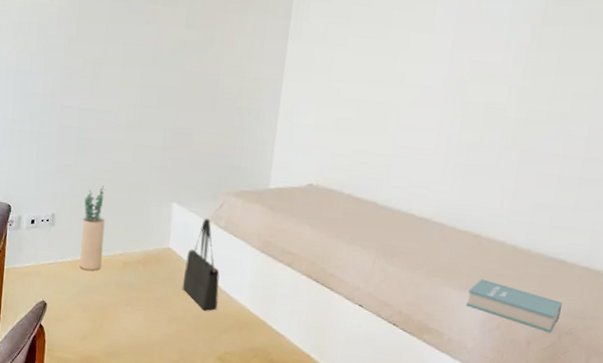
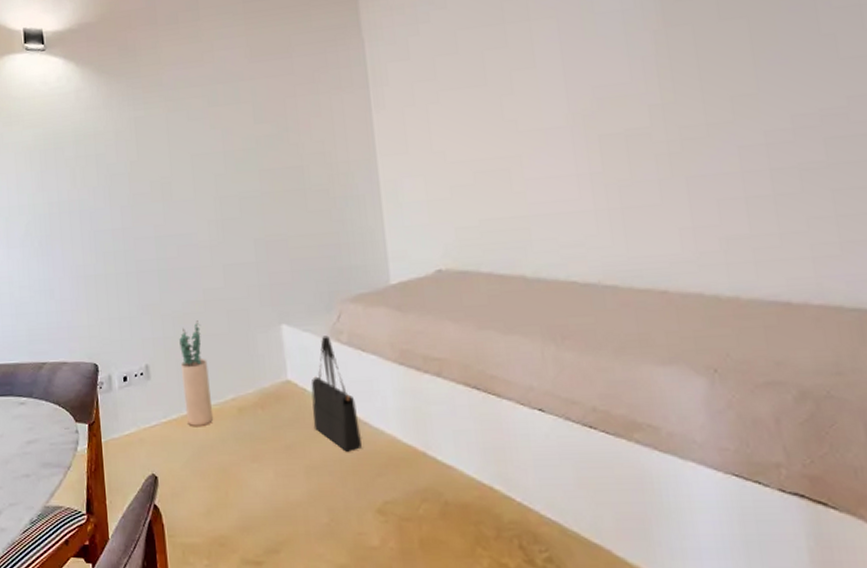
book: present [466,279,563,334] -> none [674,346,808,402]

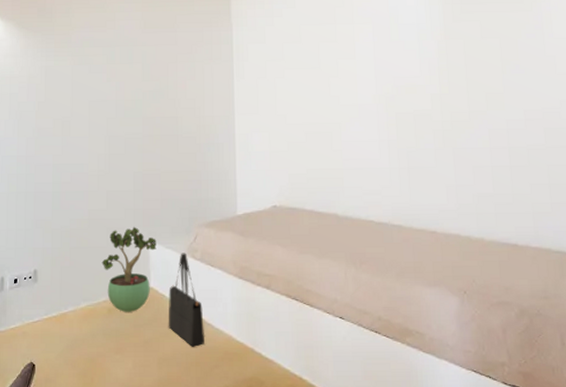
vase: present [179,320,214,427] -> none [63,235,87,324]
potted plant: none [225,306,291,412] -> present [101,226,157,312]

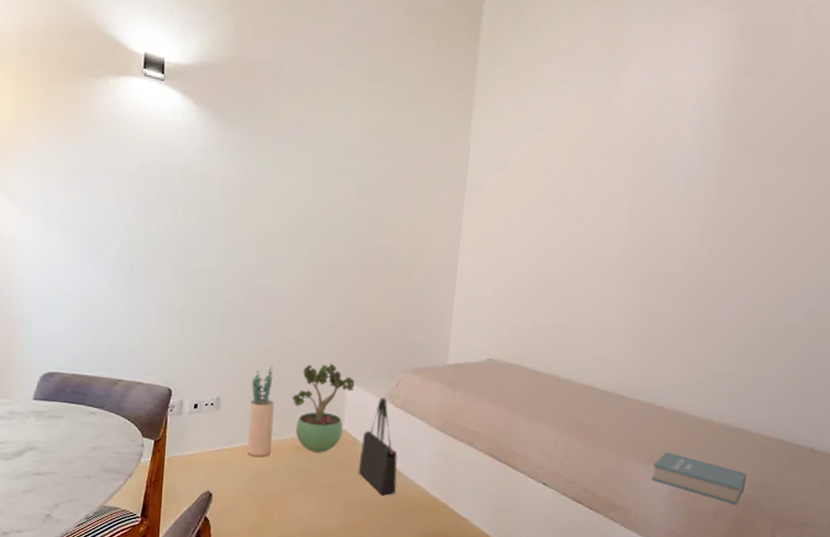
vase: none [63,235,87,324] -> present [247,365,275,458]
book: none [437,273,526,318] -> present [651,452,747,506]

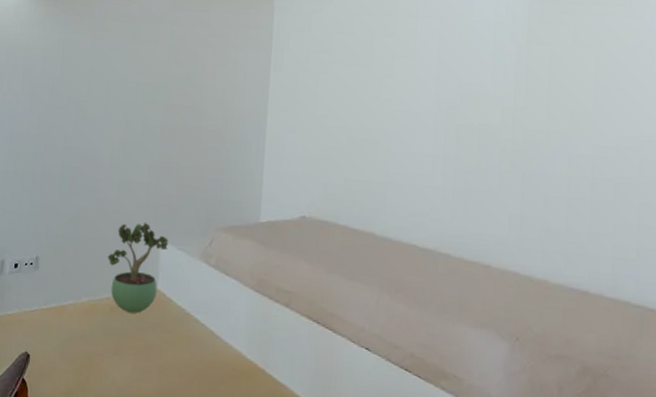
vase: present [247,365,275,458] -> none [63,225,91,318]
tote bag: present [358,397,398,496] -> none [173,256,213,359]
book: present [651,452,747,506] -> none [484,315,593,376]

